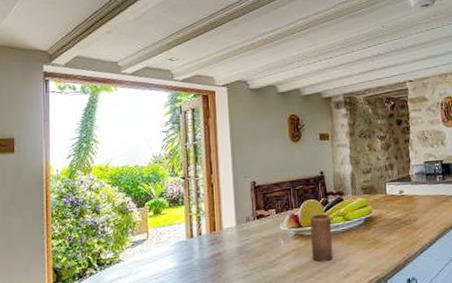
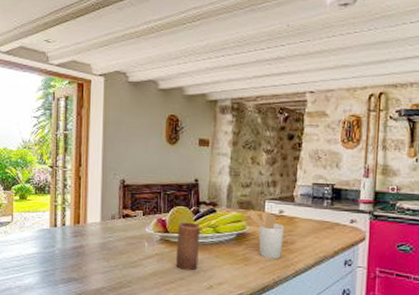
utensil holder: none [371,194,408,238] -> present [247,210,284,259]

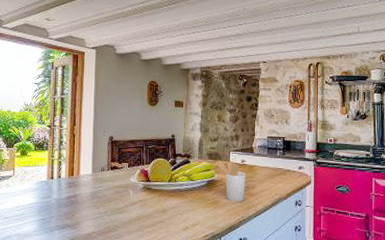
candle: present [175,222,200,271] -> none [156,172,176,215]

